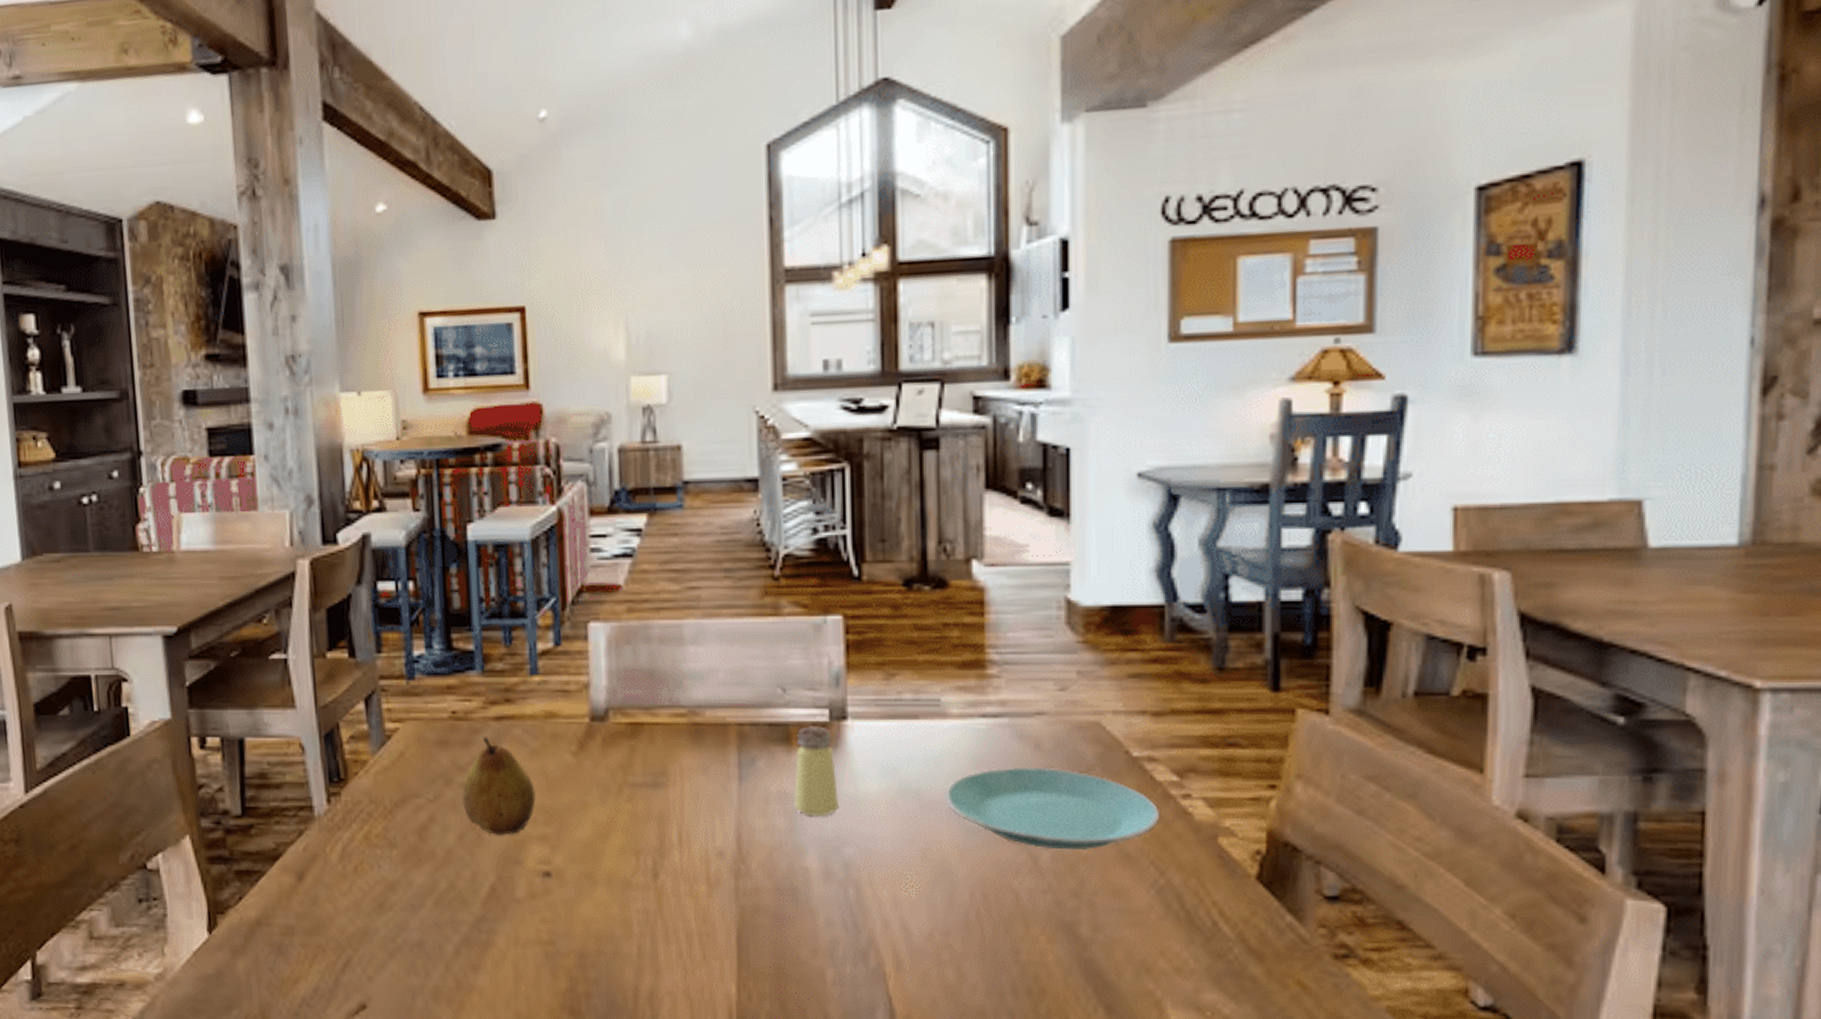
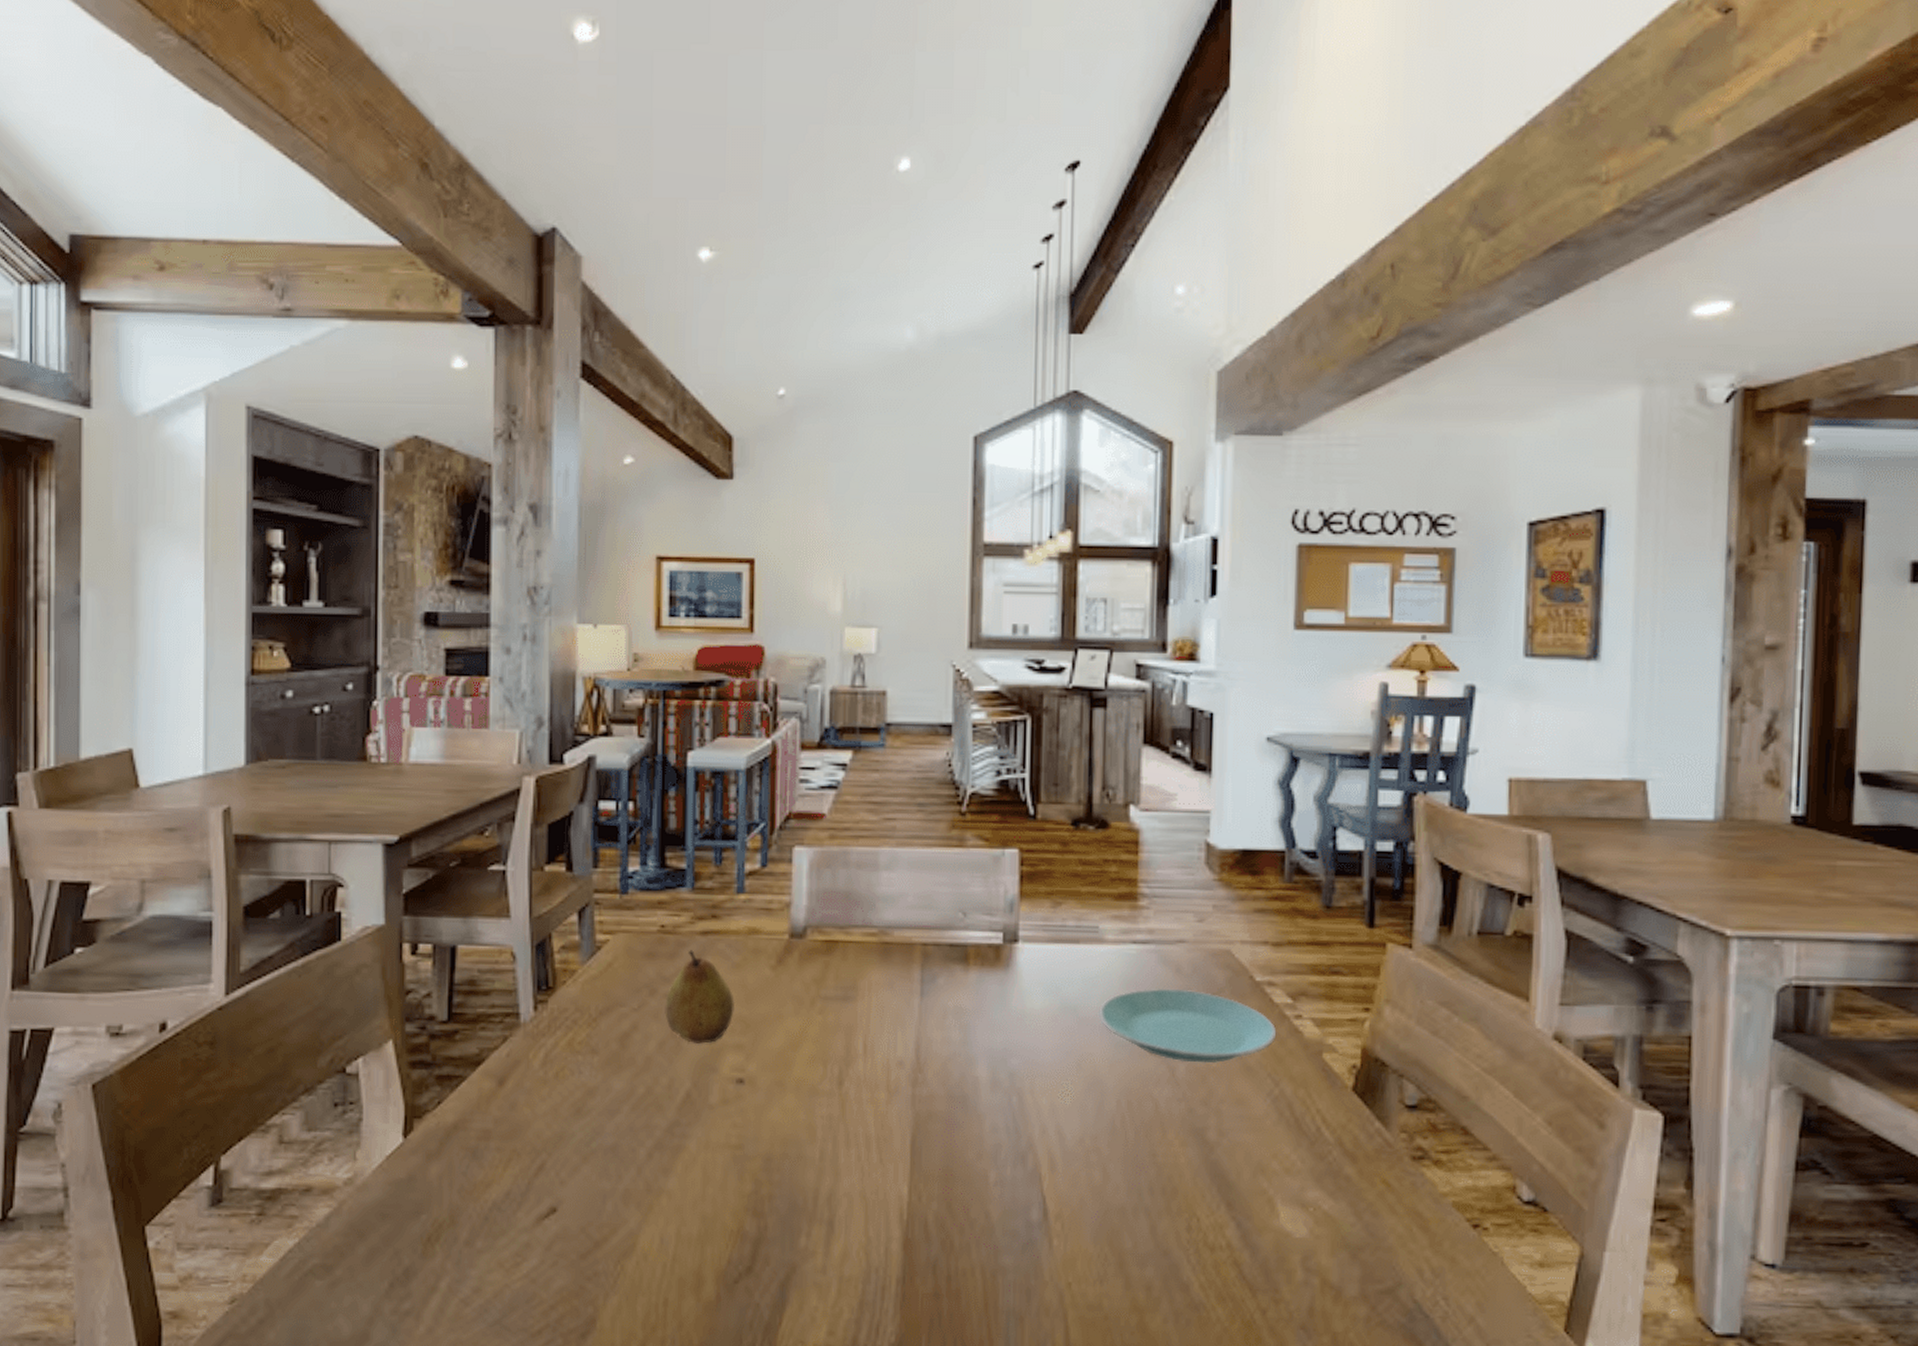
saltshaker: present [793,726,840,817] -> none [968,947,1009,1030]

